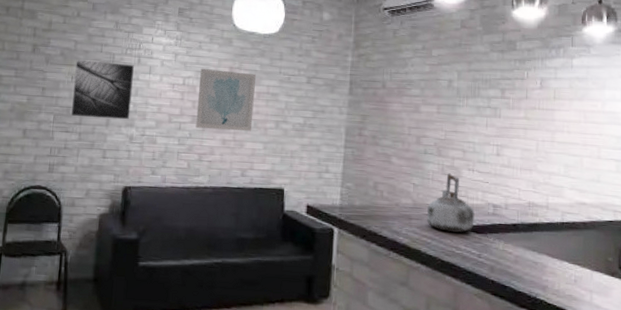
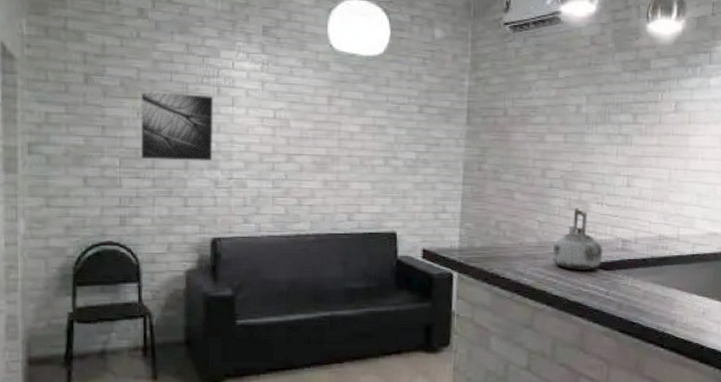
wall art: present [195,68,257,132] -> none [292,98,360,170]

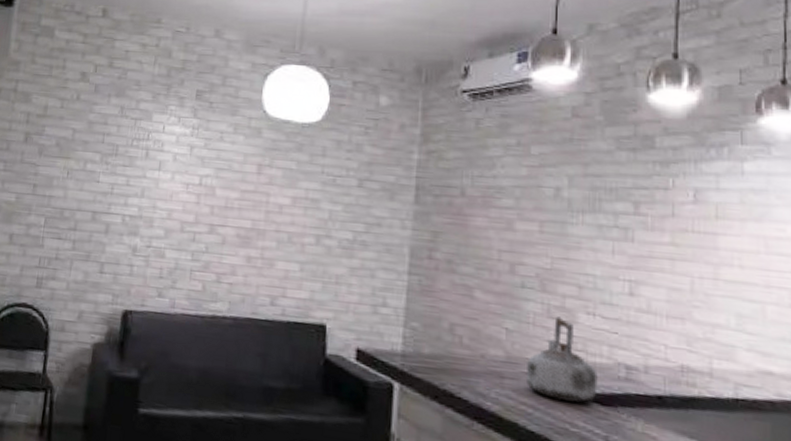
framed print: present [140,90,214,162] -> none [64,151,142,227]

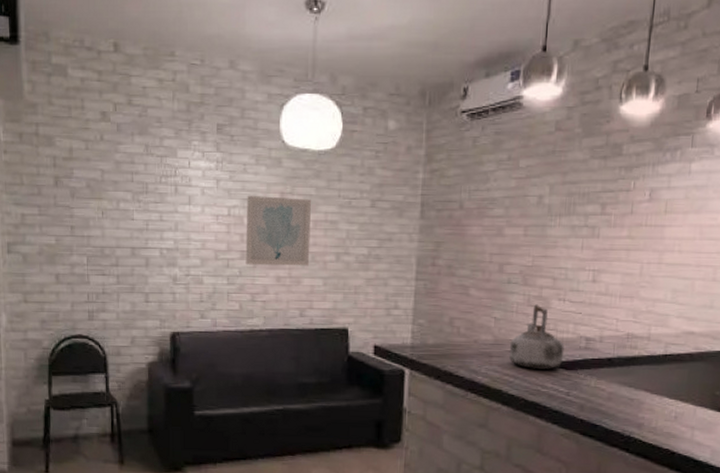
wall art: none [213,164,292,248] -> present [245,195,312,266]

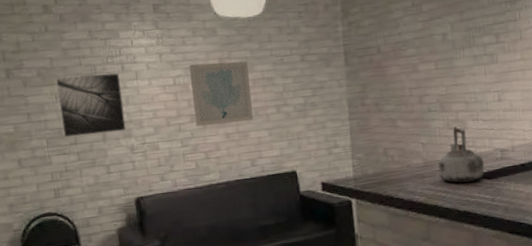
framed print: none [104,191,172,259] -> present [56,72,126,138]

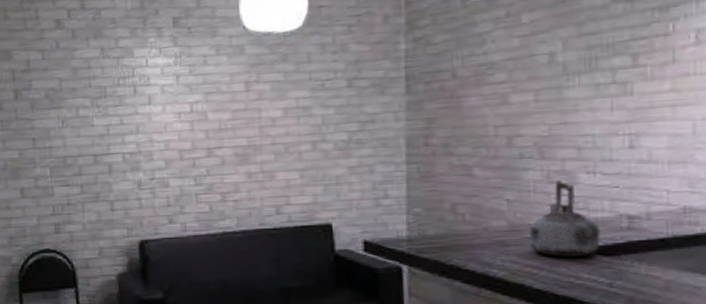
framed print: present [56,72,126,138] -> none [64,96,135,168]
wall art: present [189,61,254,127] -> none [209,85,283,163]

